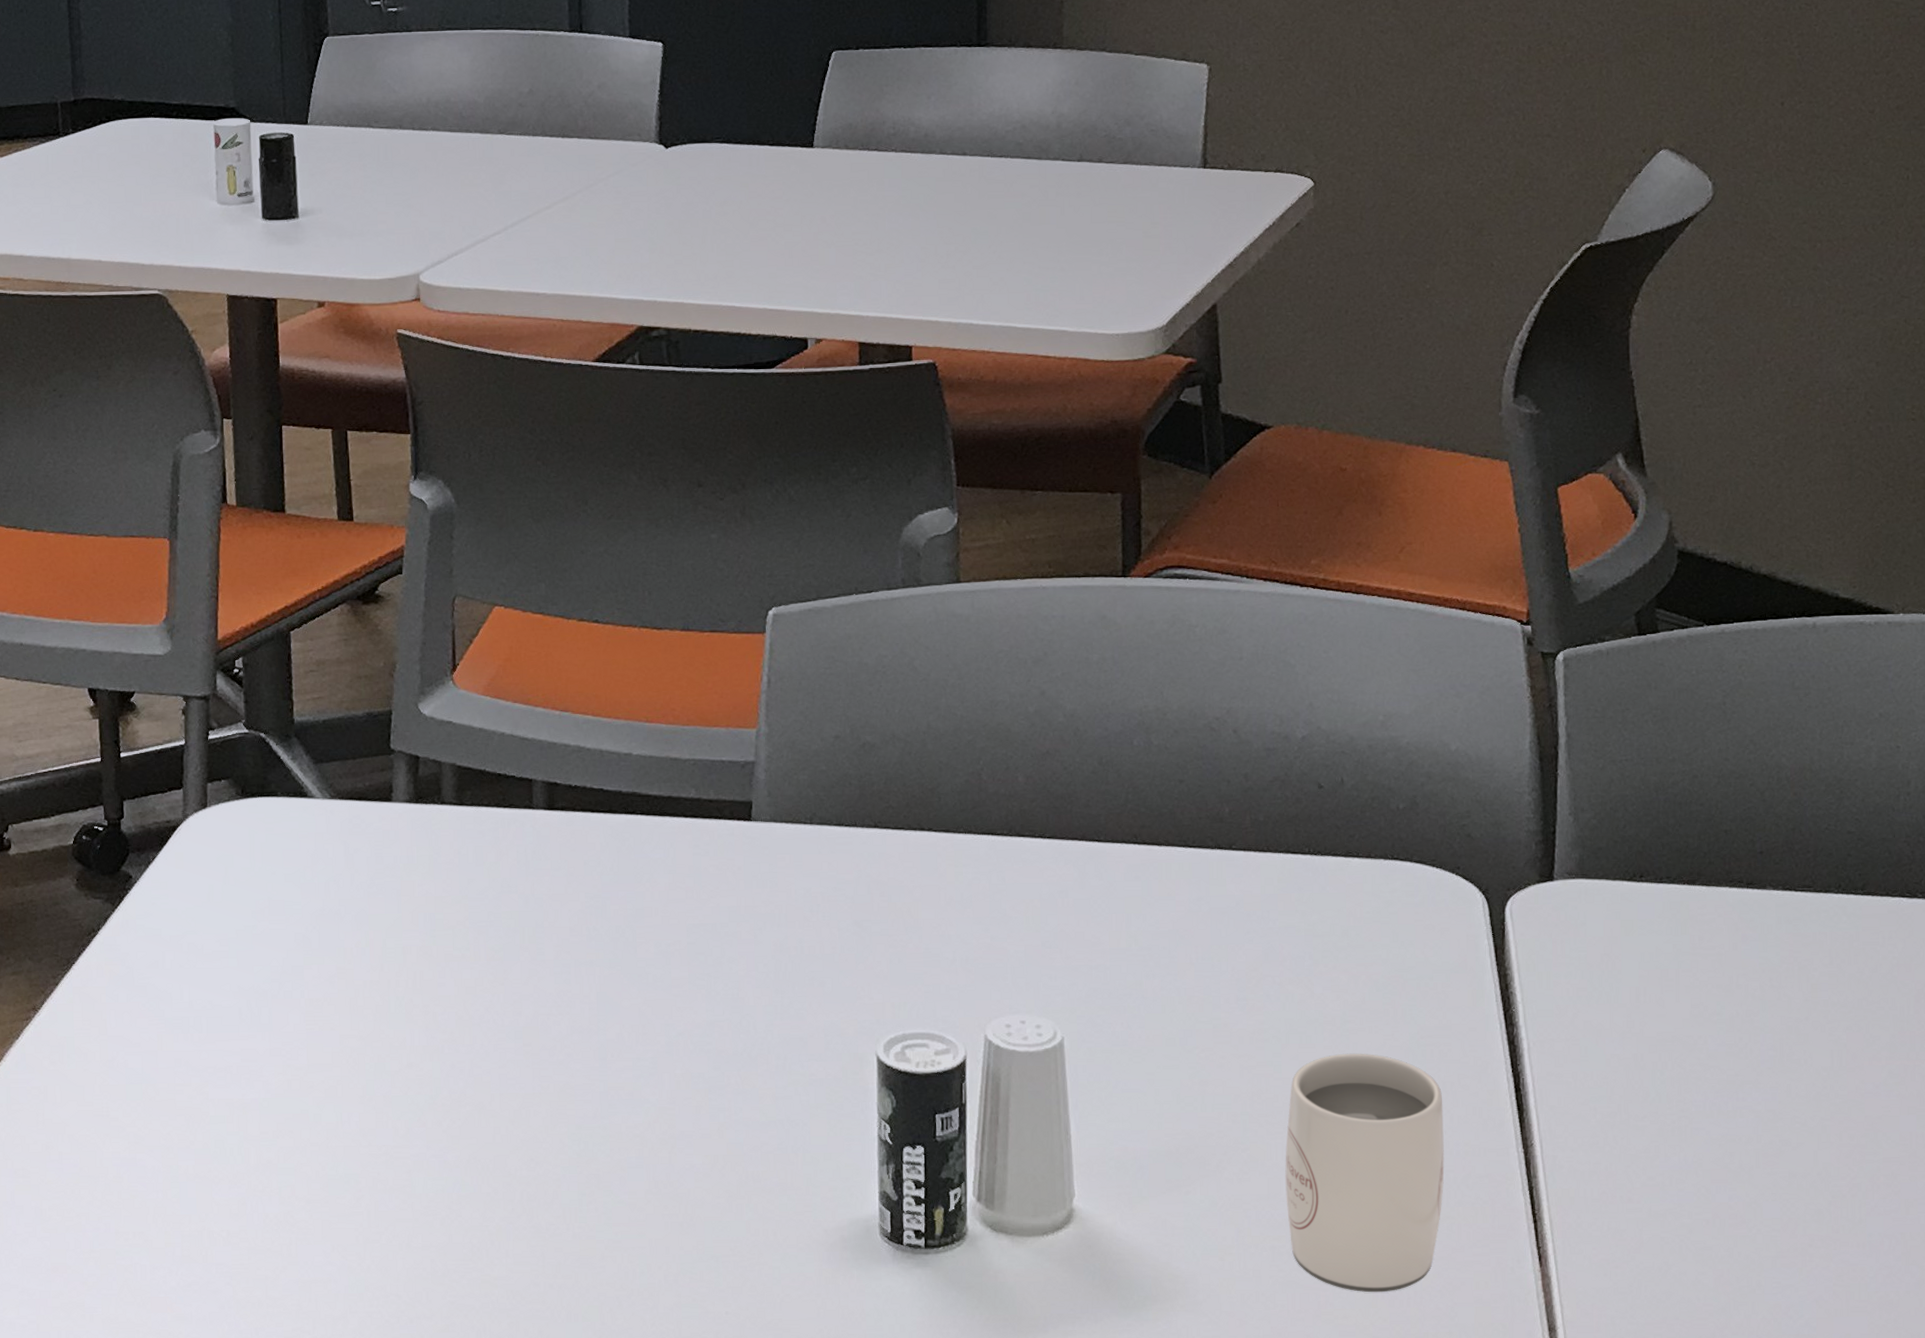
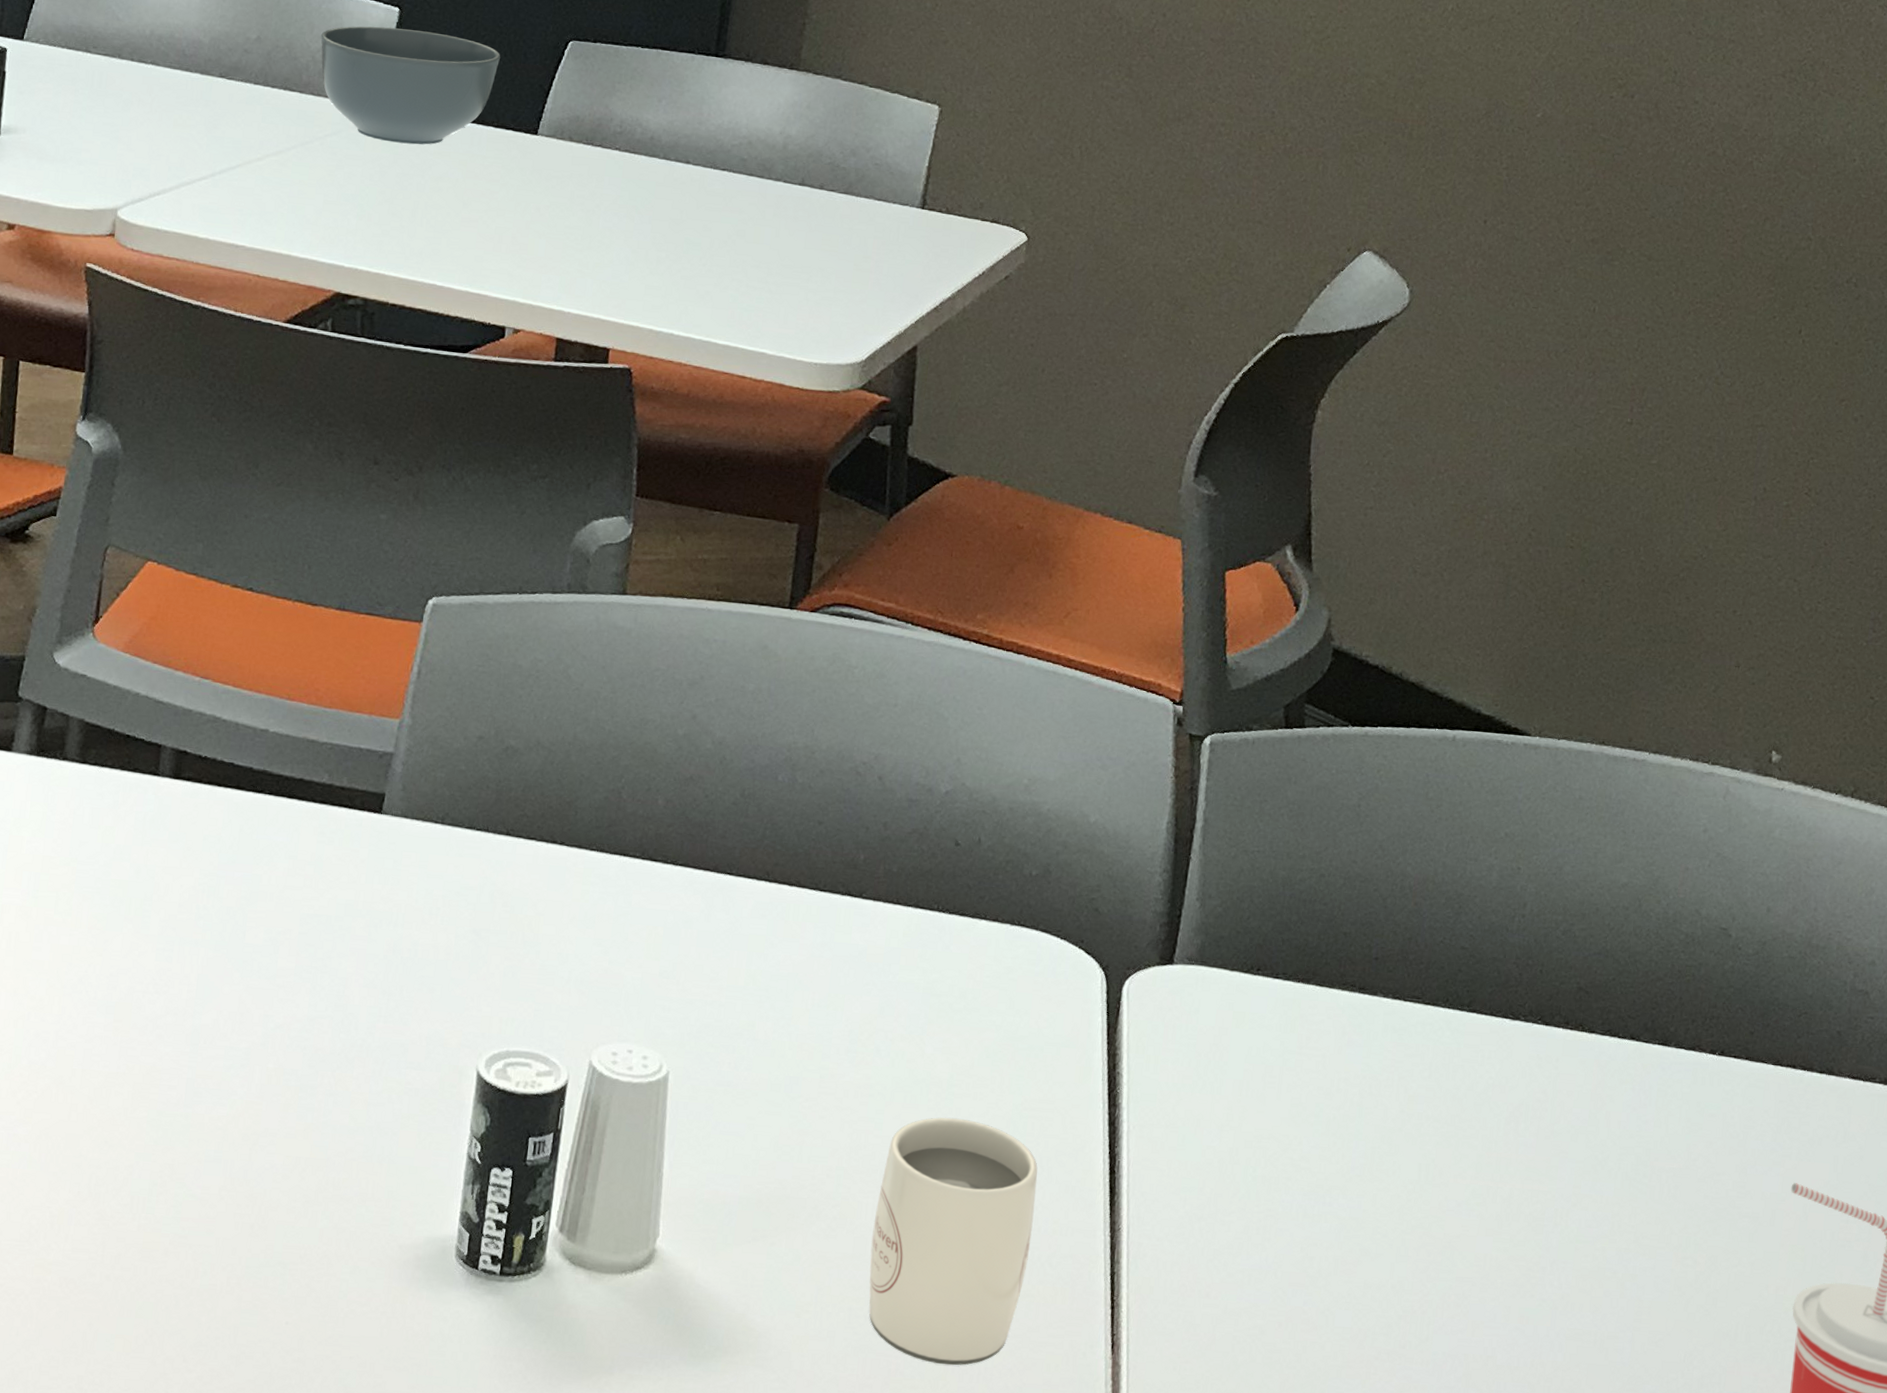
bowl: none [590,61,768,174] -> present [321,26,501,145]

